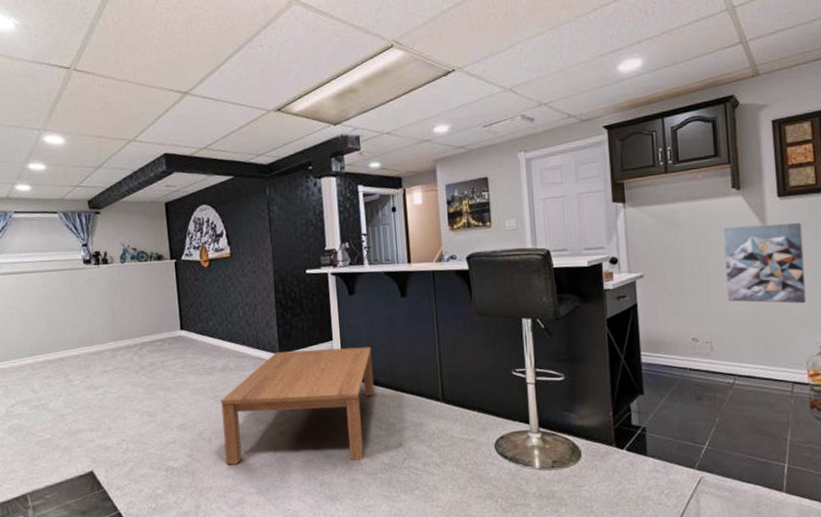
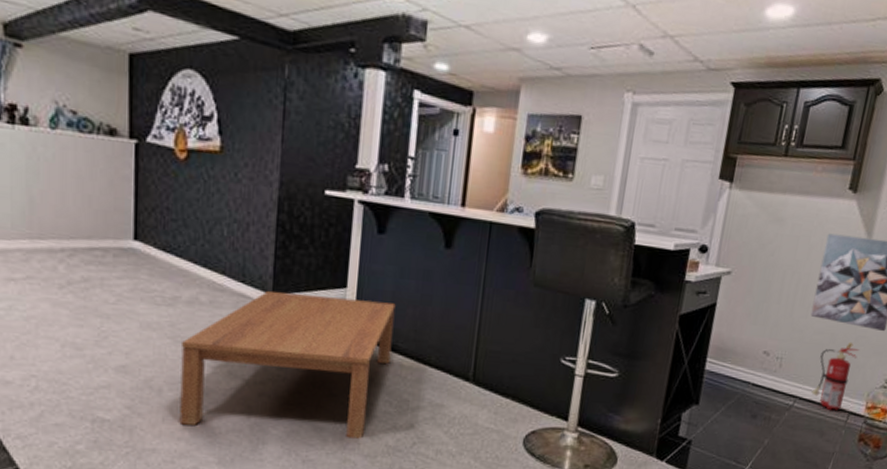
fire extinguisher: none [748,317,785,383] -> present [811,342,859,410]

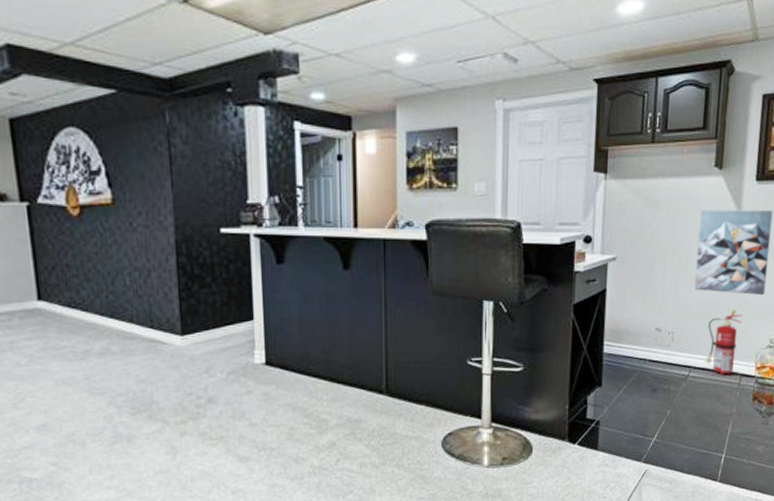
coffee table: present [179,291,396,439] -> none [99,329,305,473]

